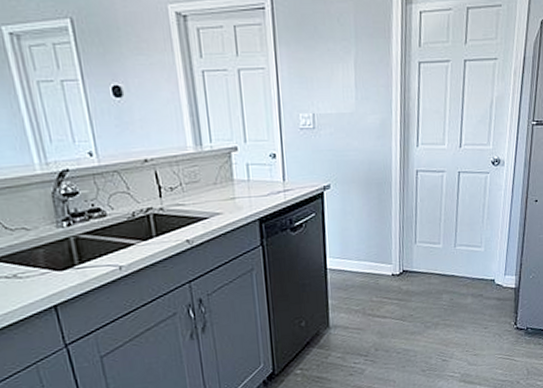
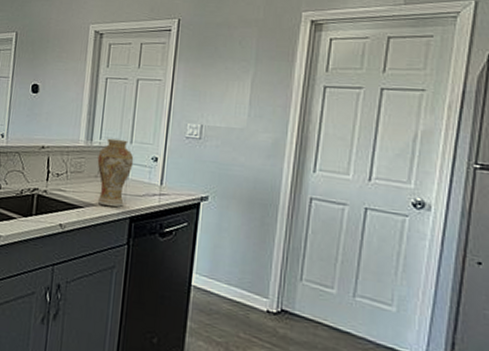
vase: none [212,139,252,213] -> present [97,138,134,208]

